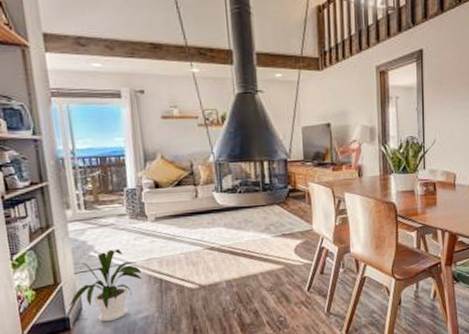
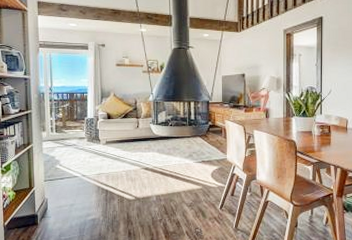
house plant: present [69,248,143,322] -> none [38,164,93,221]

